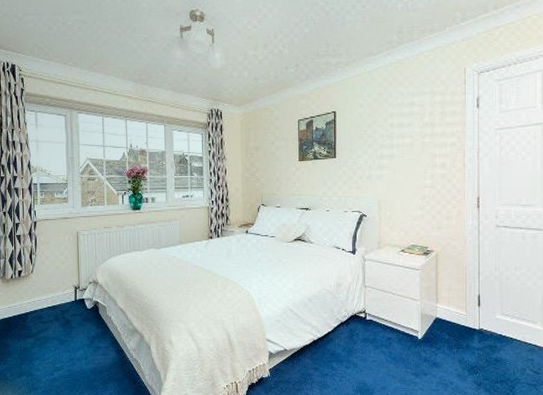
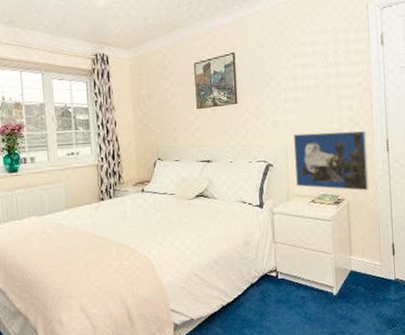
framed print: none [388,187,458,244] -> present [294,131,369,191]

